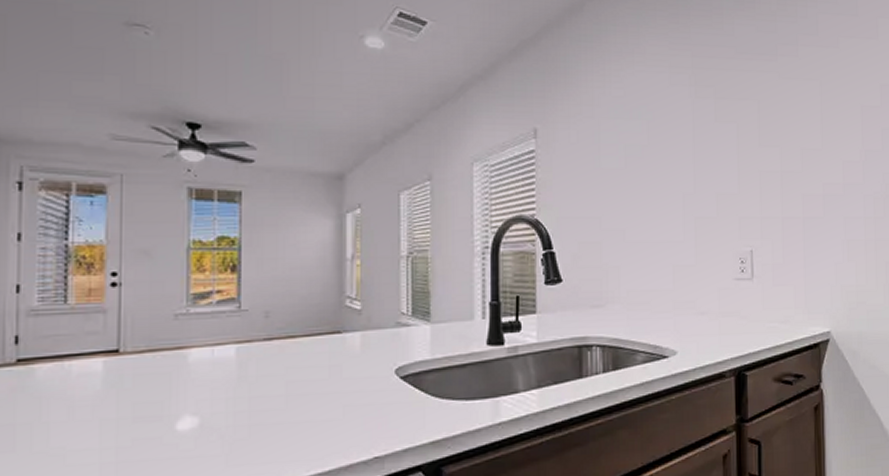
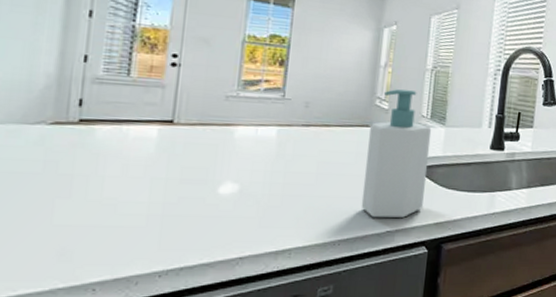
soap bottle: none [341,284,415,443] -> present [361,89,432,218]

